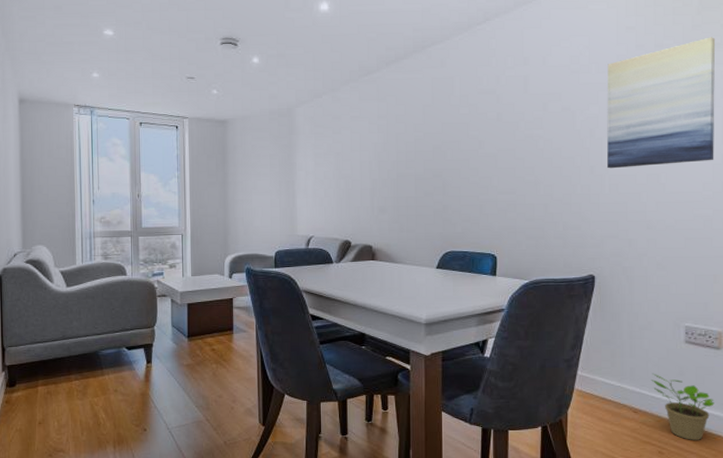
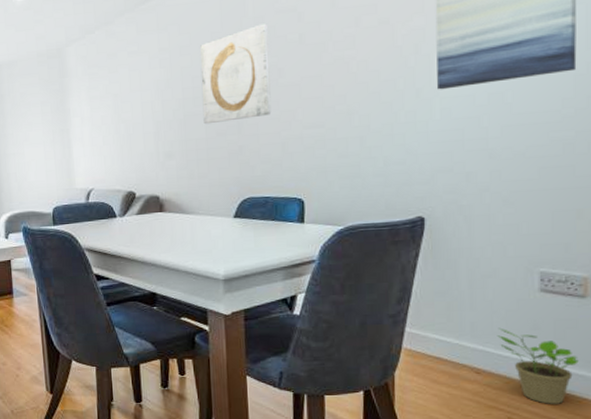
wall art: none [413,102,472,185] -> present [200,23,272,125]

